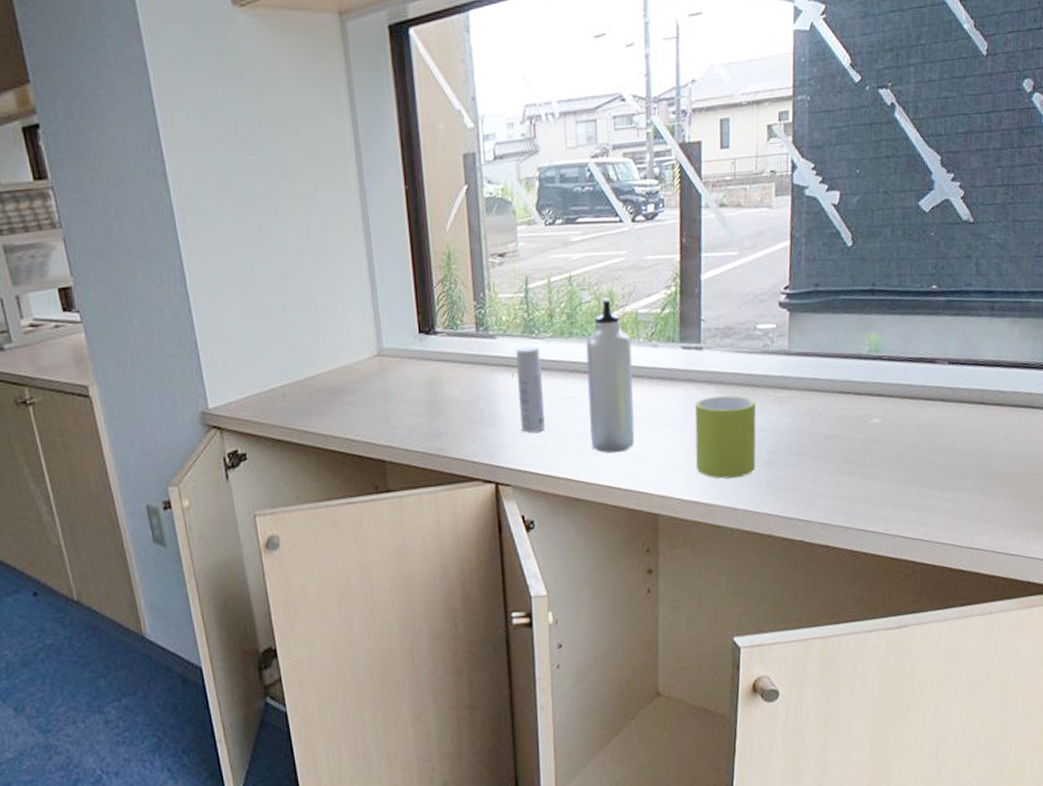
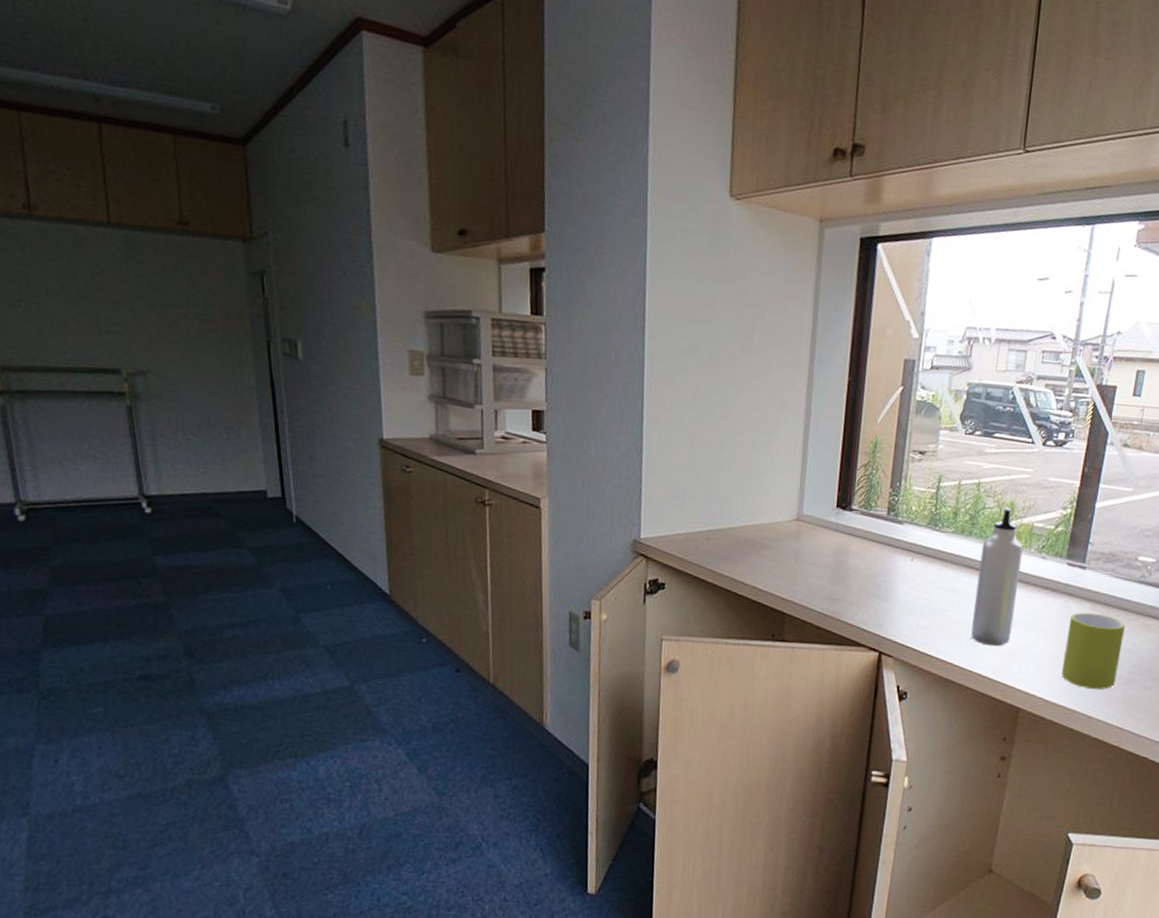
bottle: present [516,346,545,433] -> none [911,536,941,614]

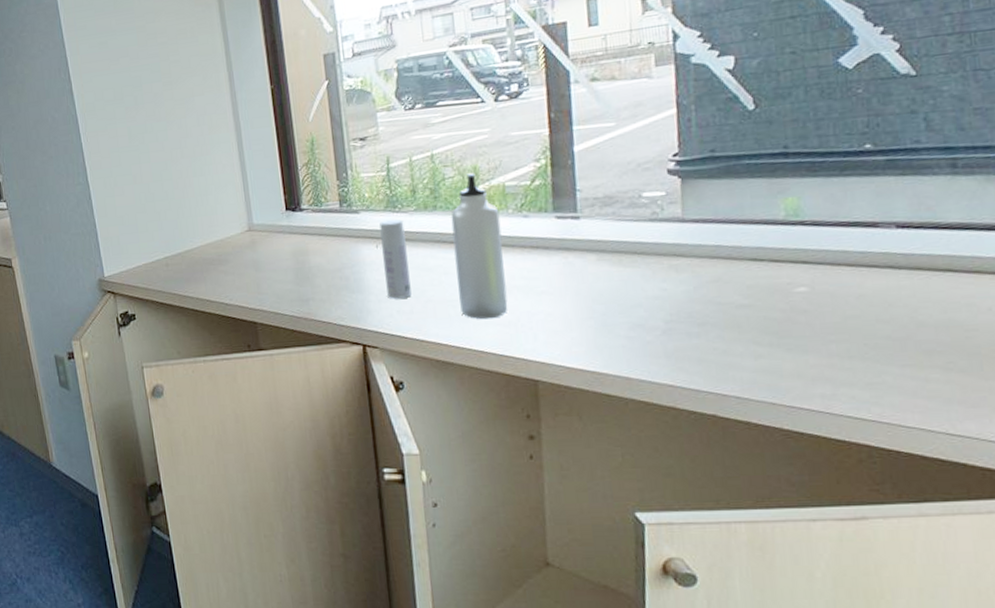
bottle: none [911,536,941,614] -> present [379,219,412,299]
mug: present [1062,612,1125,690] -> none [574,263,651,347]

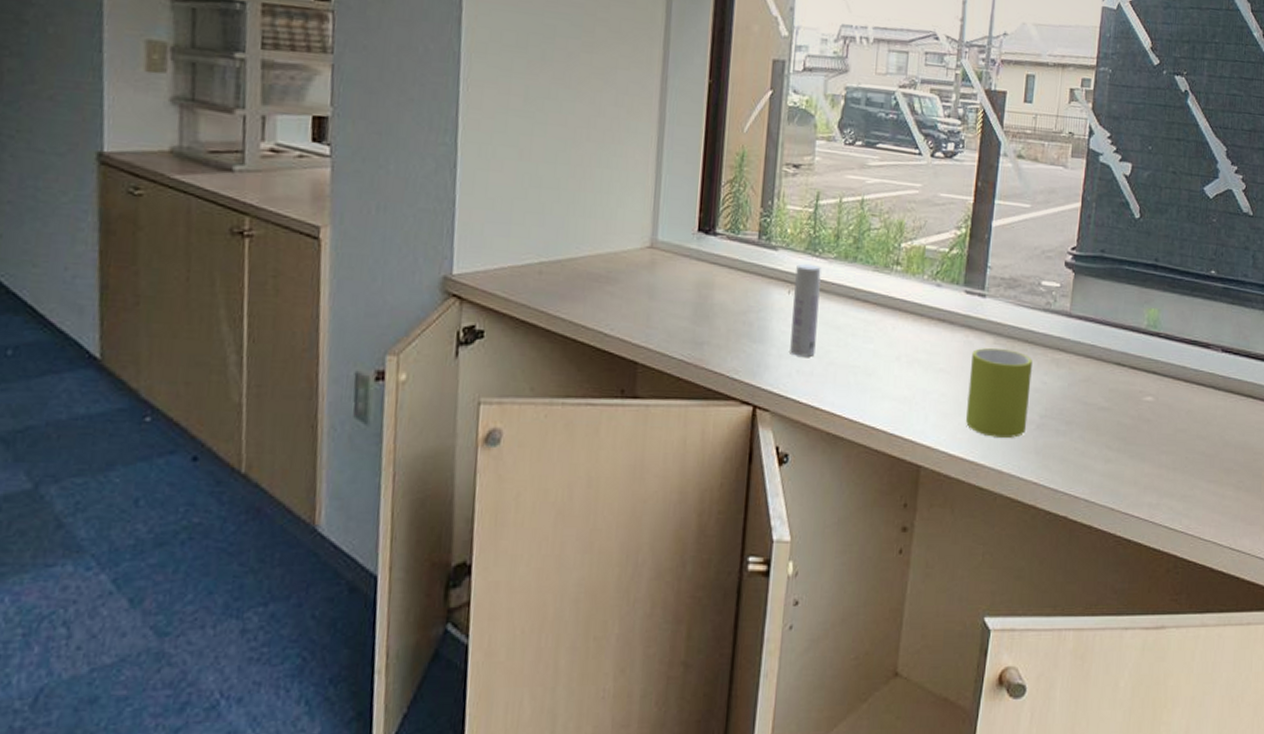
water bottle: present [451,173,508,319] -> none [861,228,915,393]
mug: none [574,263,651,347] -> present [966,347,1032,438]

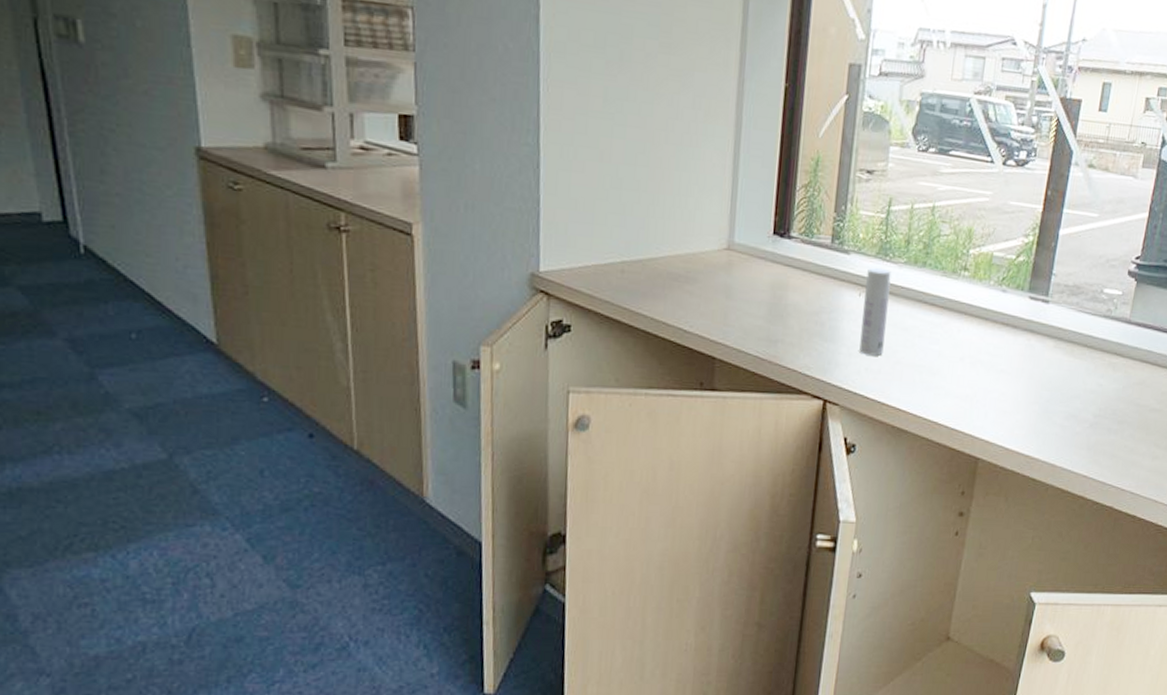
mug: present [966,347,1032,438] -> none [1023,350,1090,435]

